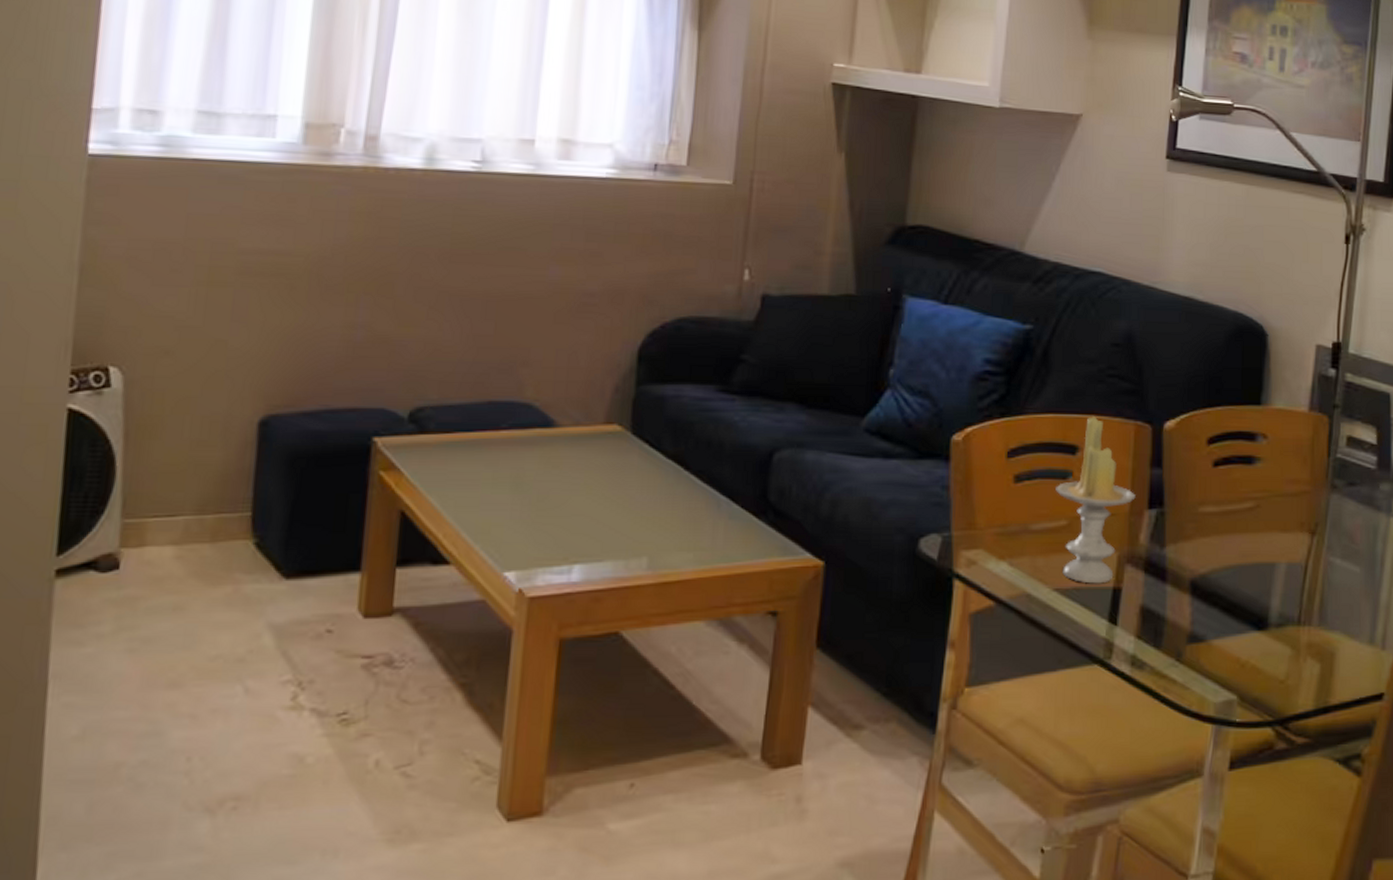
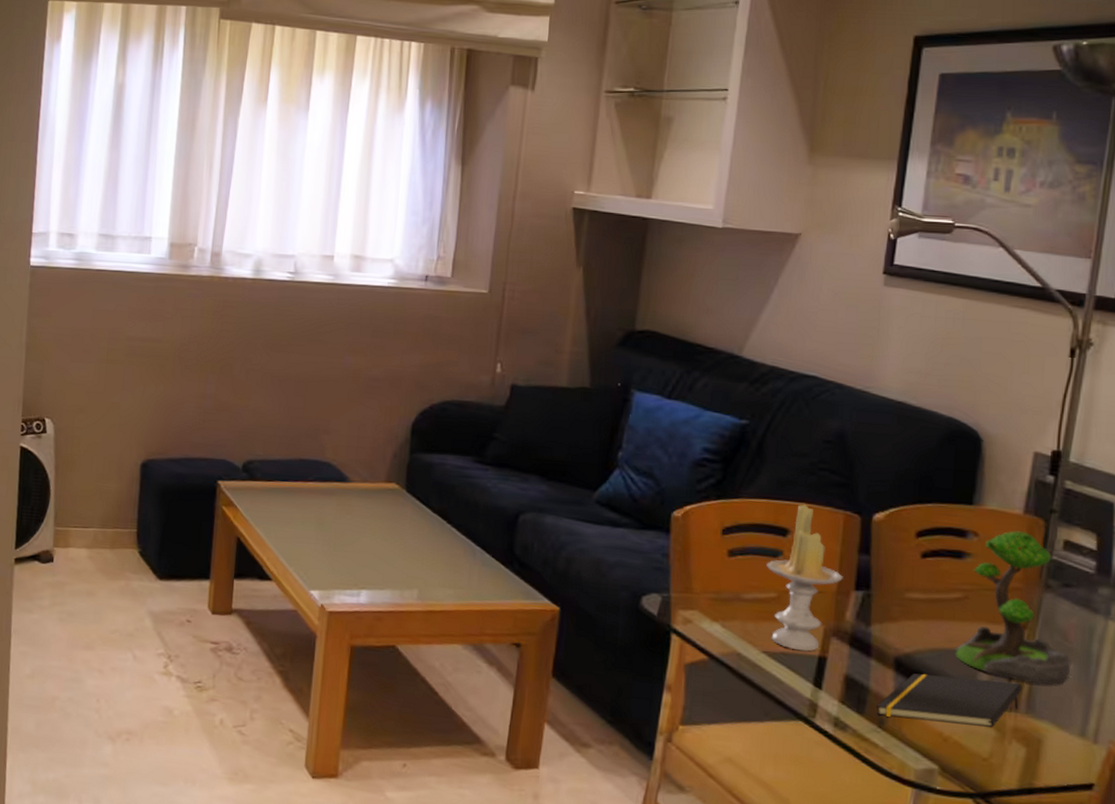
notepad: none [1174,593,1315,647] -> present [876,673,1023,727]
plant: none [1249,430,1359,593] -> present [955,531,1072,685]

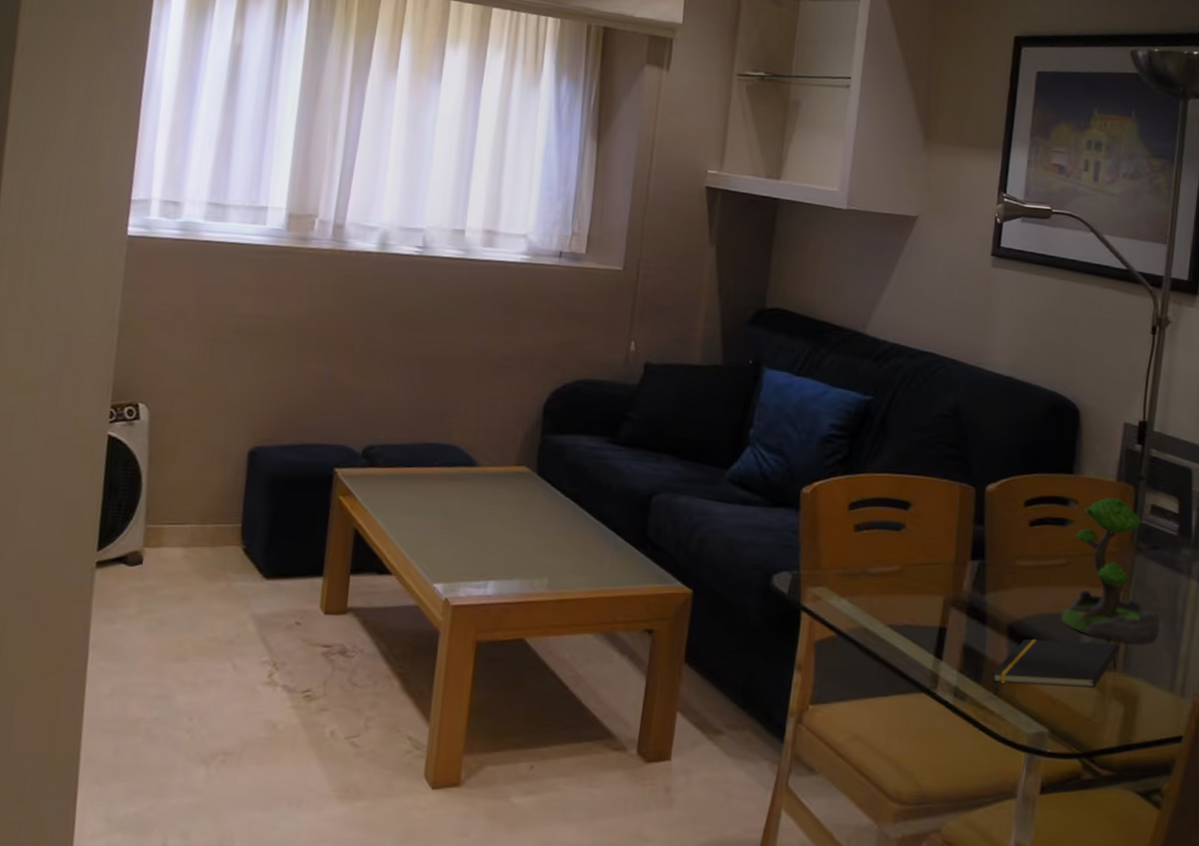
candle: present [766,504,843,652] -> none [890,477,960,623]

